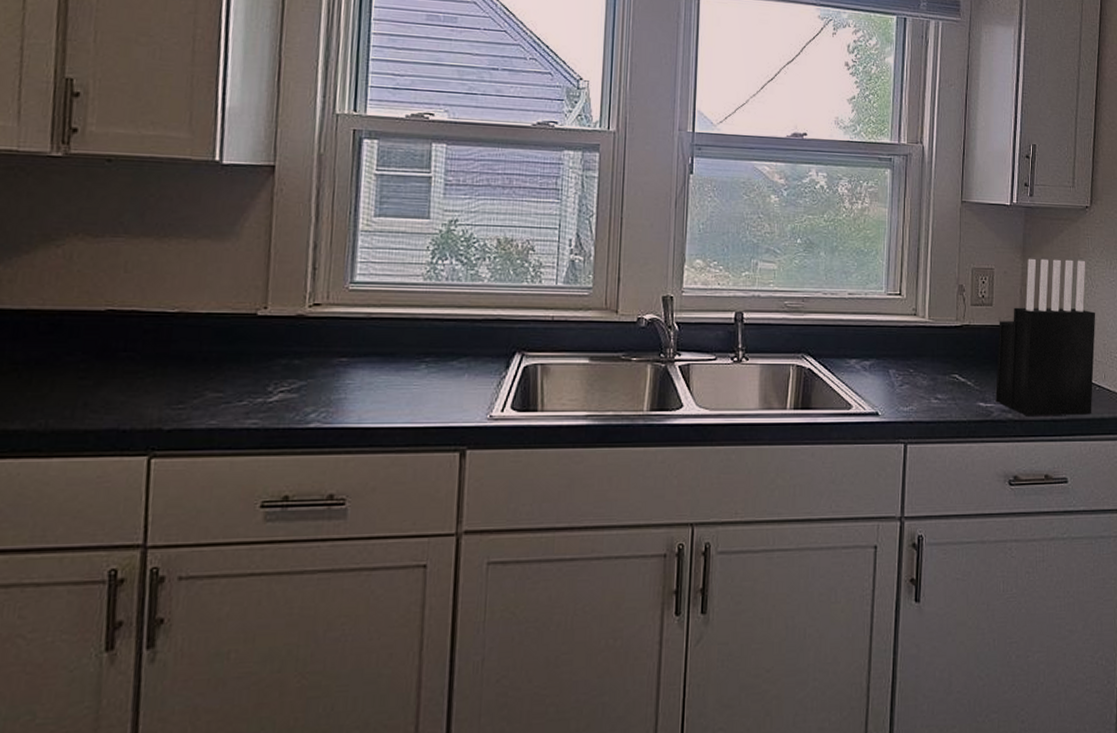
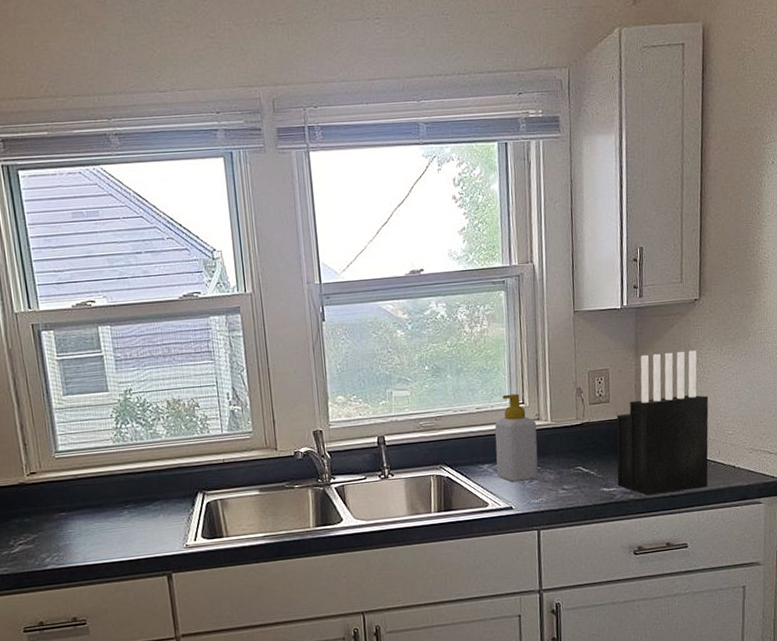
soap bottle: none [864,282,913,384] -> present [495,393,538,482]

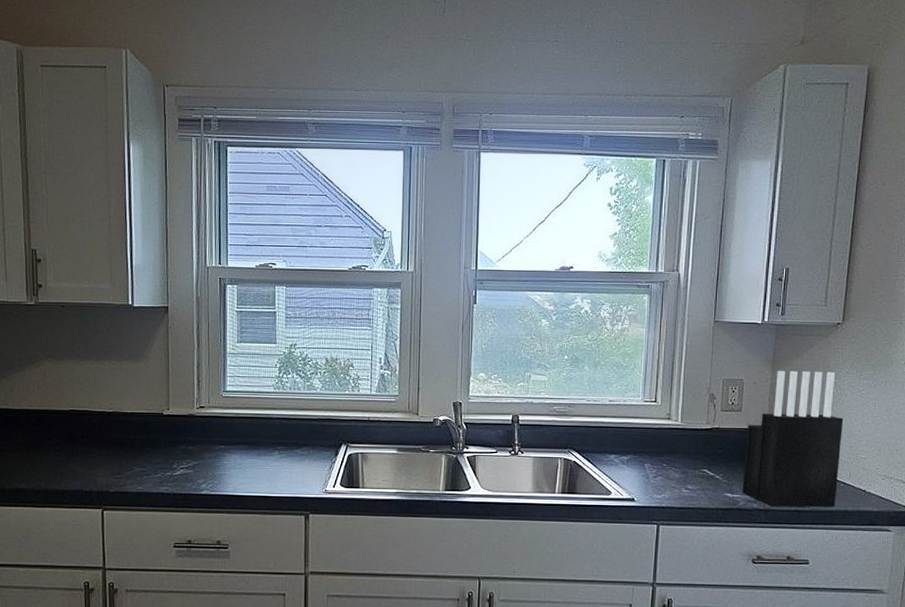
soap bottle: present [495,393,538,482] -> none [622,391,667,476]

